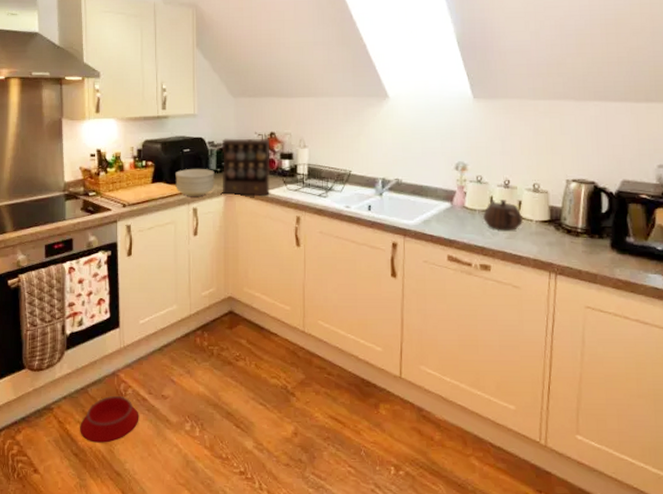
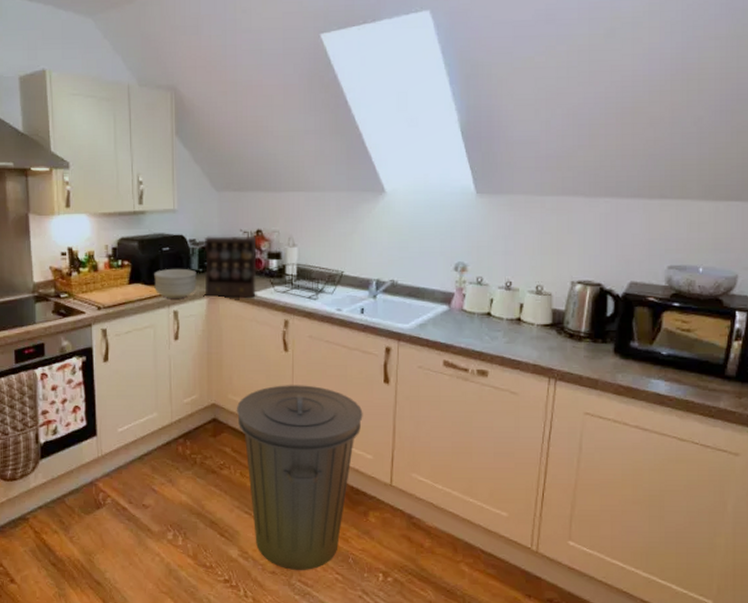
pet bowl: present [80,396,139,443] -> none [57,506,119,553]
trash can: none [251,279,372,463] -> present [236,385,363,570]
teapot: present [483,199,523,231] -> none [482,301,523,335]

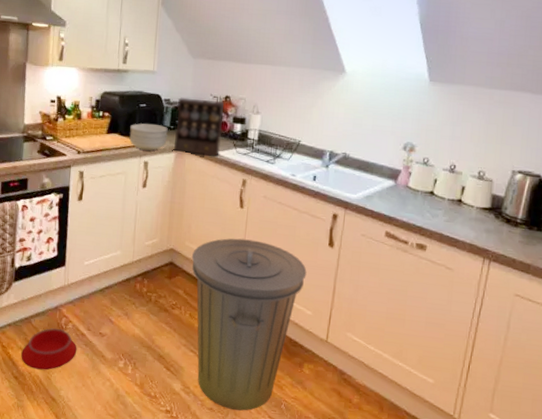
pet bowl: none [57,506,119,553] -> present [21,328,77,370]

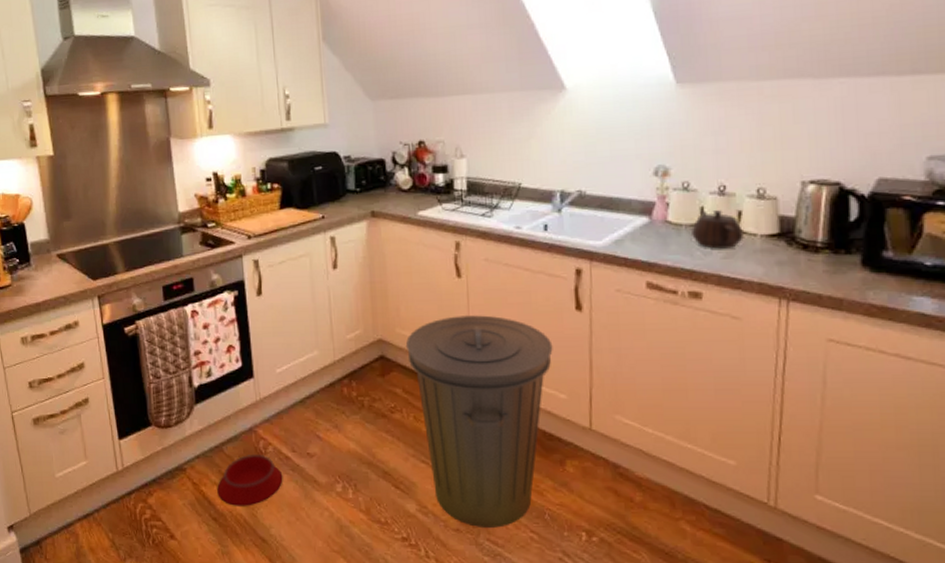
bowl: present [129,123,168,151] -> none [307,188,355,224]
spice rack: present [174,97,224,157] -> none [360,148,422,221]
teapot: none [425,181,464,214] -> present [691,209,744,249]

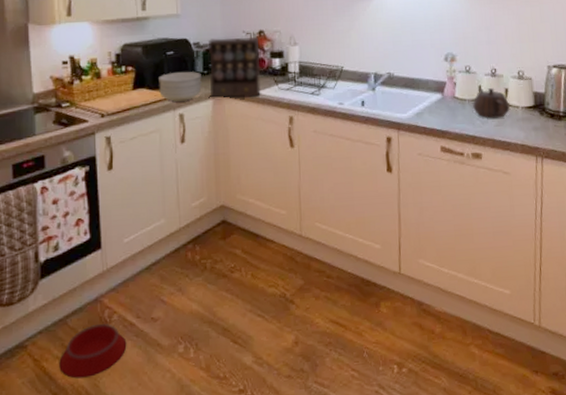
bowl: none [307,188,355,224] -> present [159,71,202,103]
spice rack: none [360,148,422,221] -> present [208,36,261,99]
trash can: present [405,315,553,528] -> none [245,179,369,372]

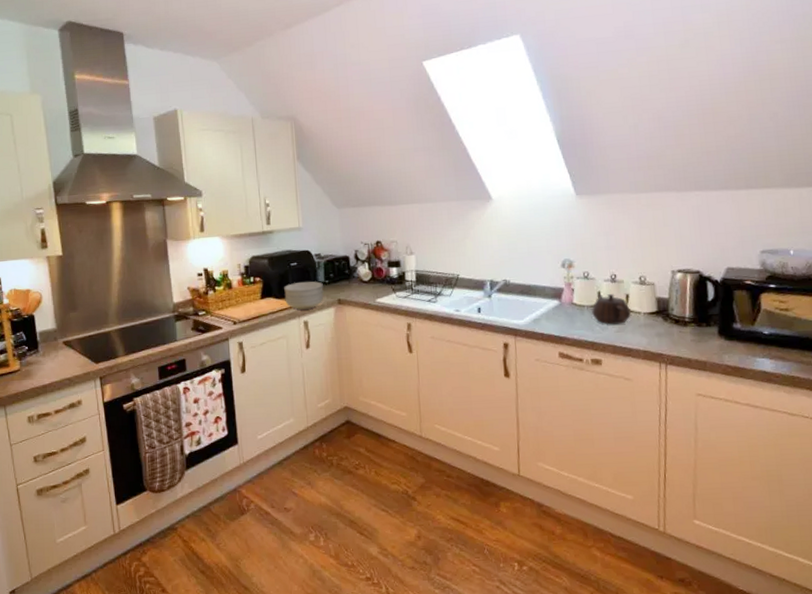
pet bowl: present [59,324,127,379] -> none [205,512,263,559]
spice rack: present [208,36,261,99] -> none [328,247,379,307]

